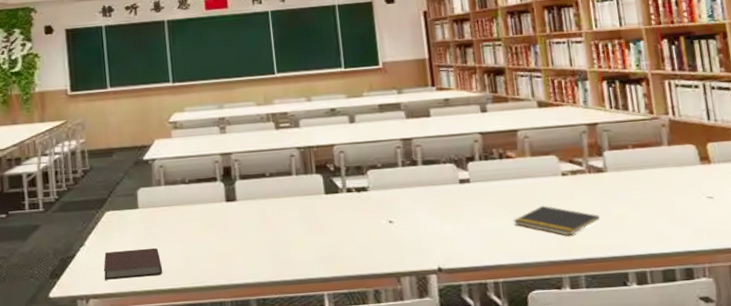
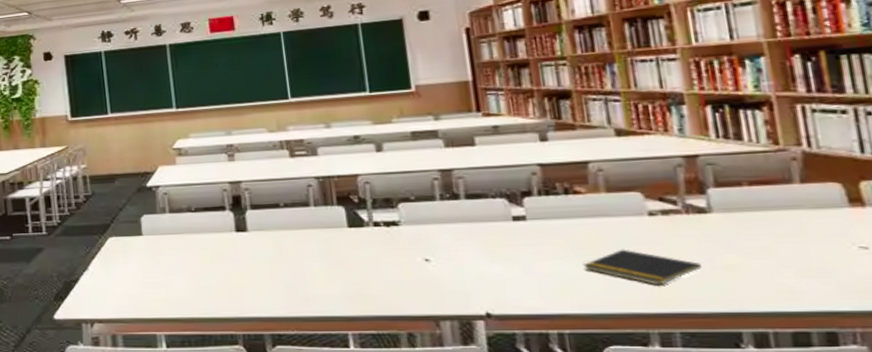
notebook: present [103,247,163,280] -> none [107,275,169,305]

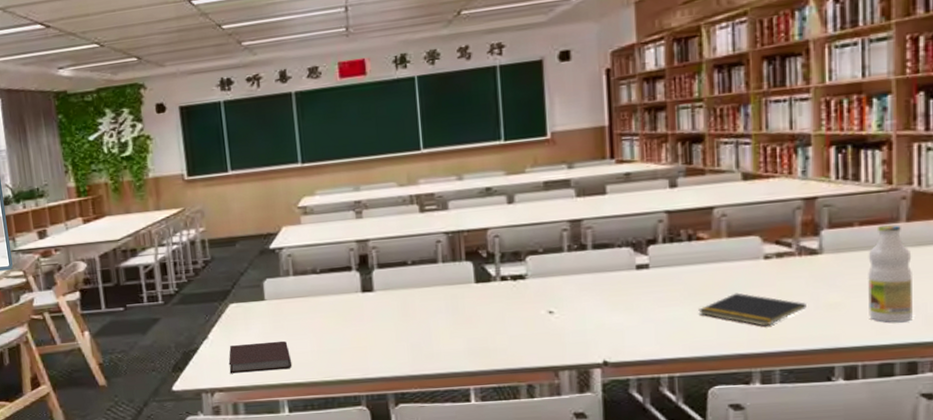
notebook: none [107,275,169,305] -> present [228,340,292,374]
bottle: none [762,185,824,289] -> present [868,224,913,323]

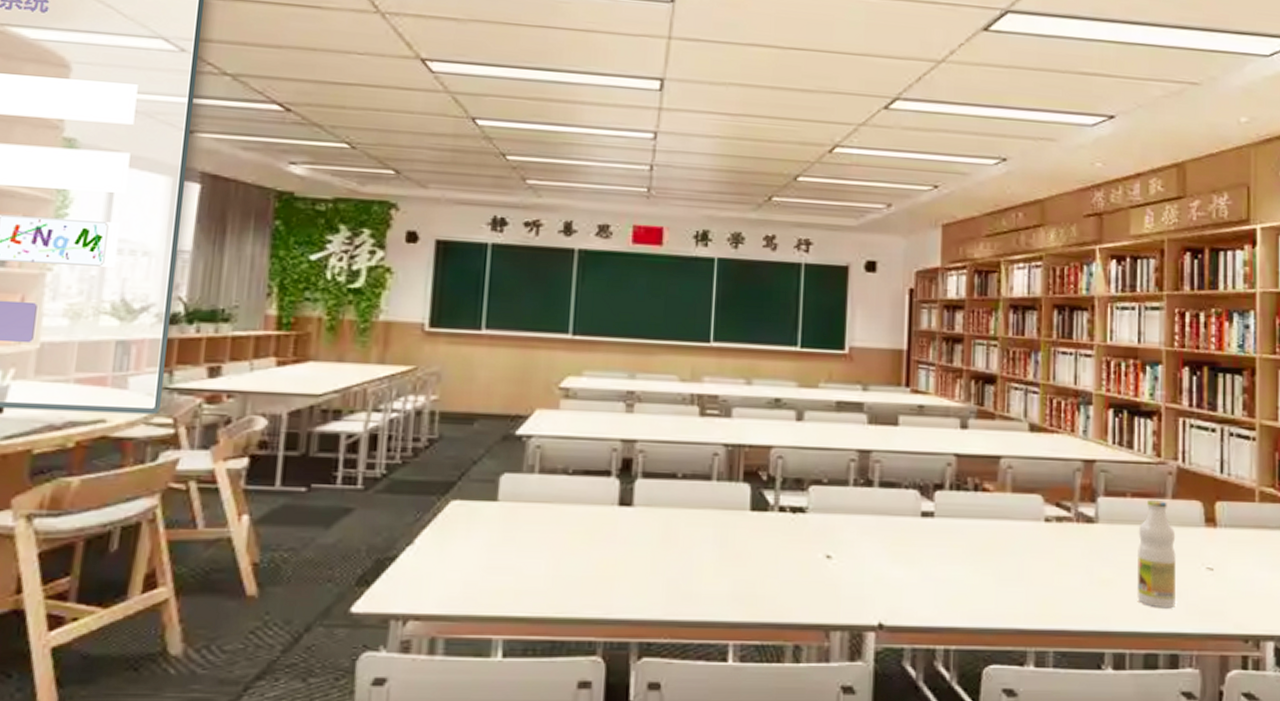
notebook: present [228,340,292,374] -> none [433,556,518,597]
notepad: present [698,292,806,327] -> none [979,556,1081,599]

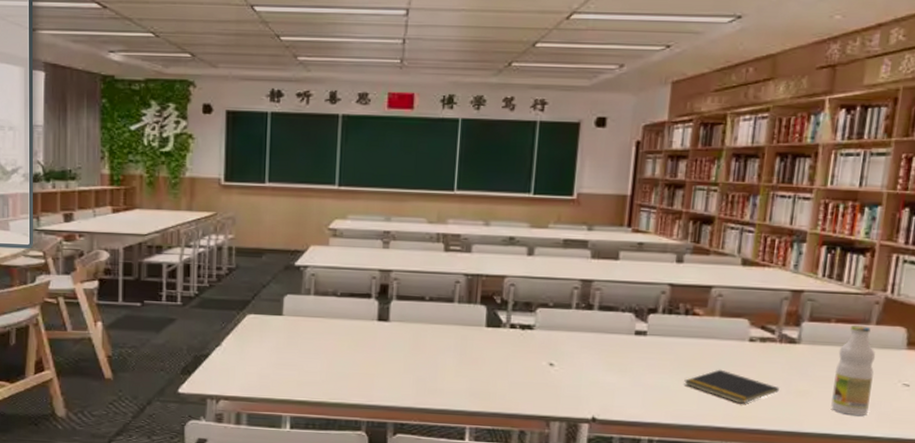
notepad: none [979,556,1081,599] -> present [684,369,779,404]

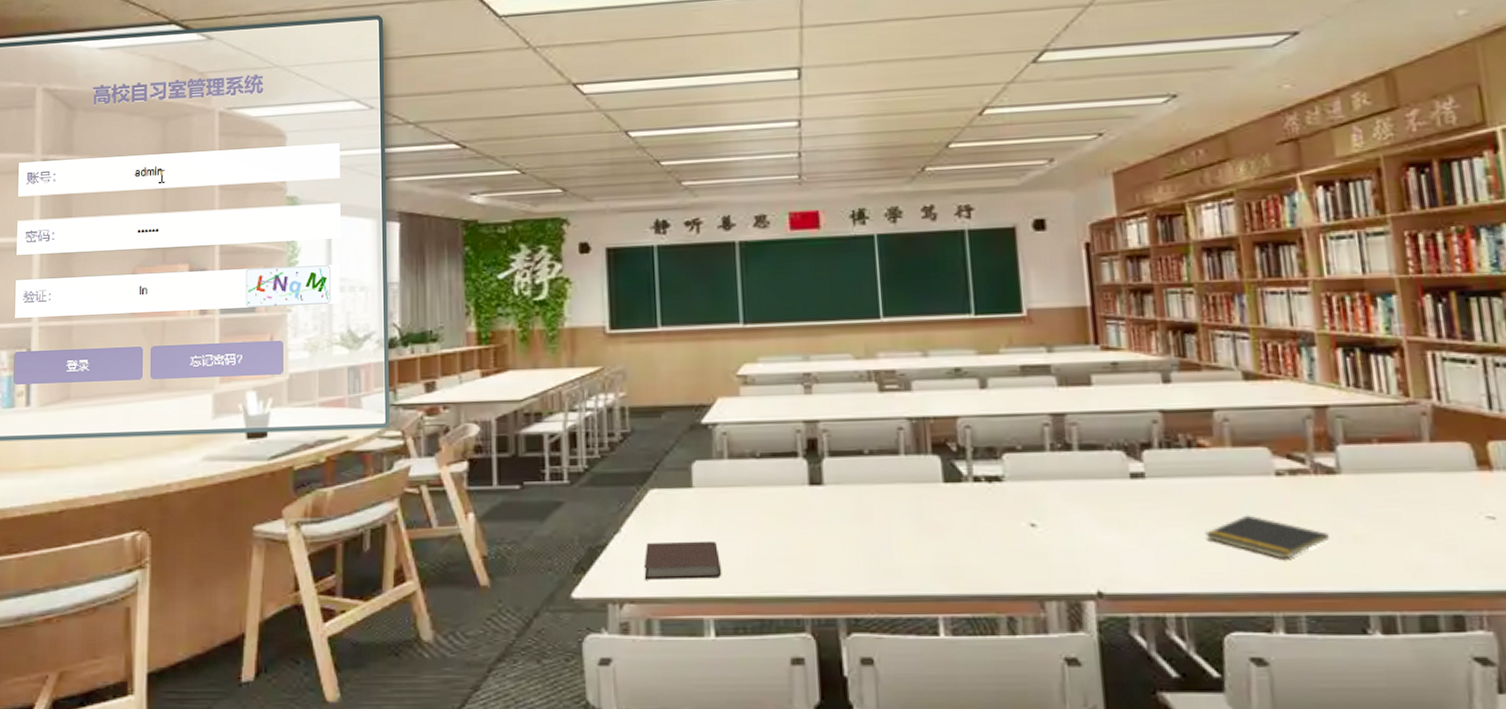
notebook: none [237,356,300,386] -> present [643,540,722,580]
bottle: present [831,324,876,416] -> none [1392,443,1452,565]

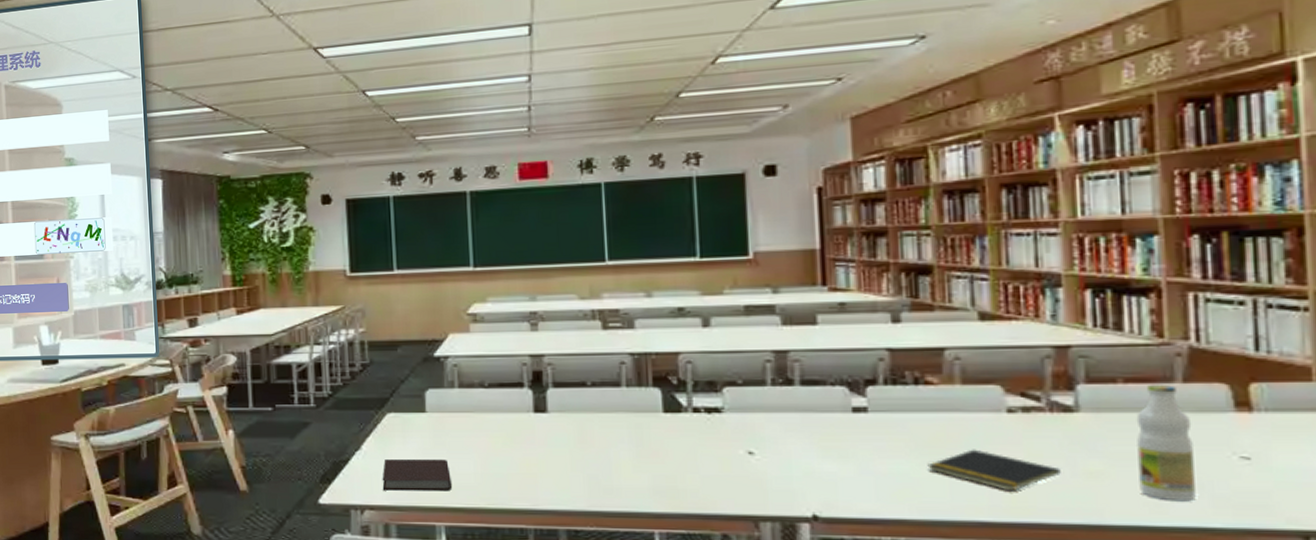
bottle: none [1392,443,1452,565] -> present [1136,384,1196,502]

